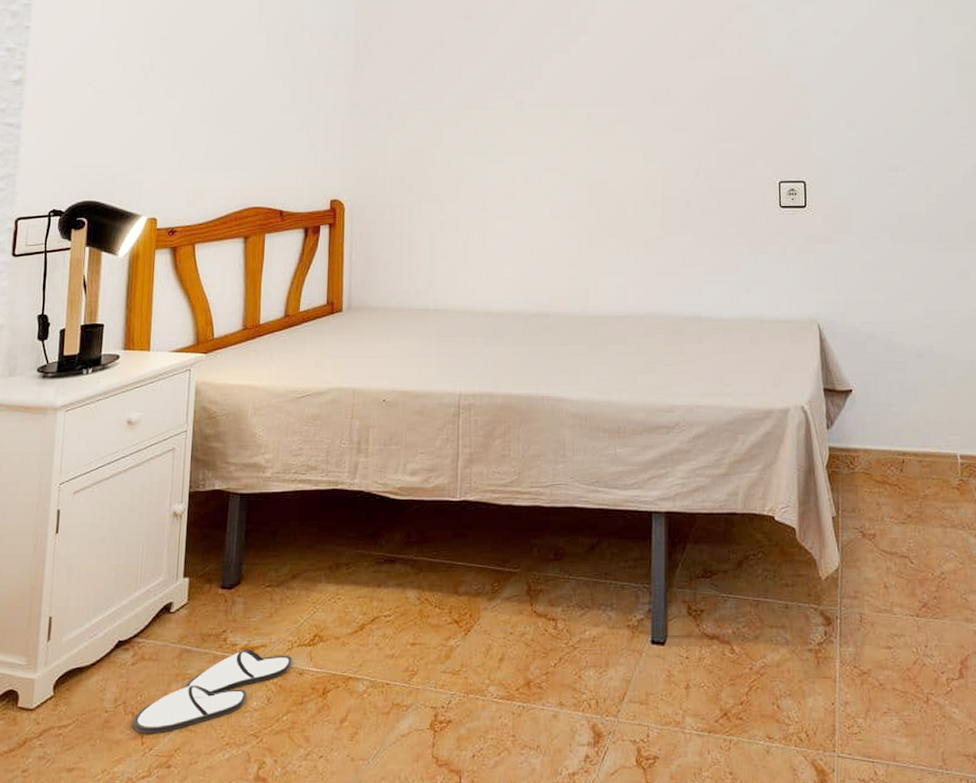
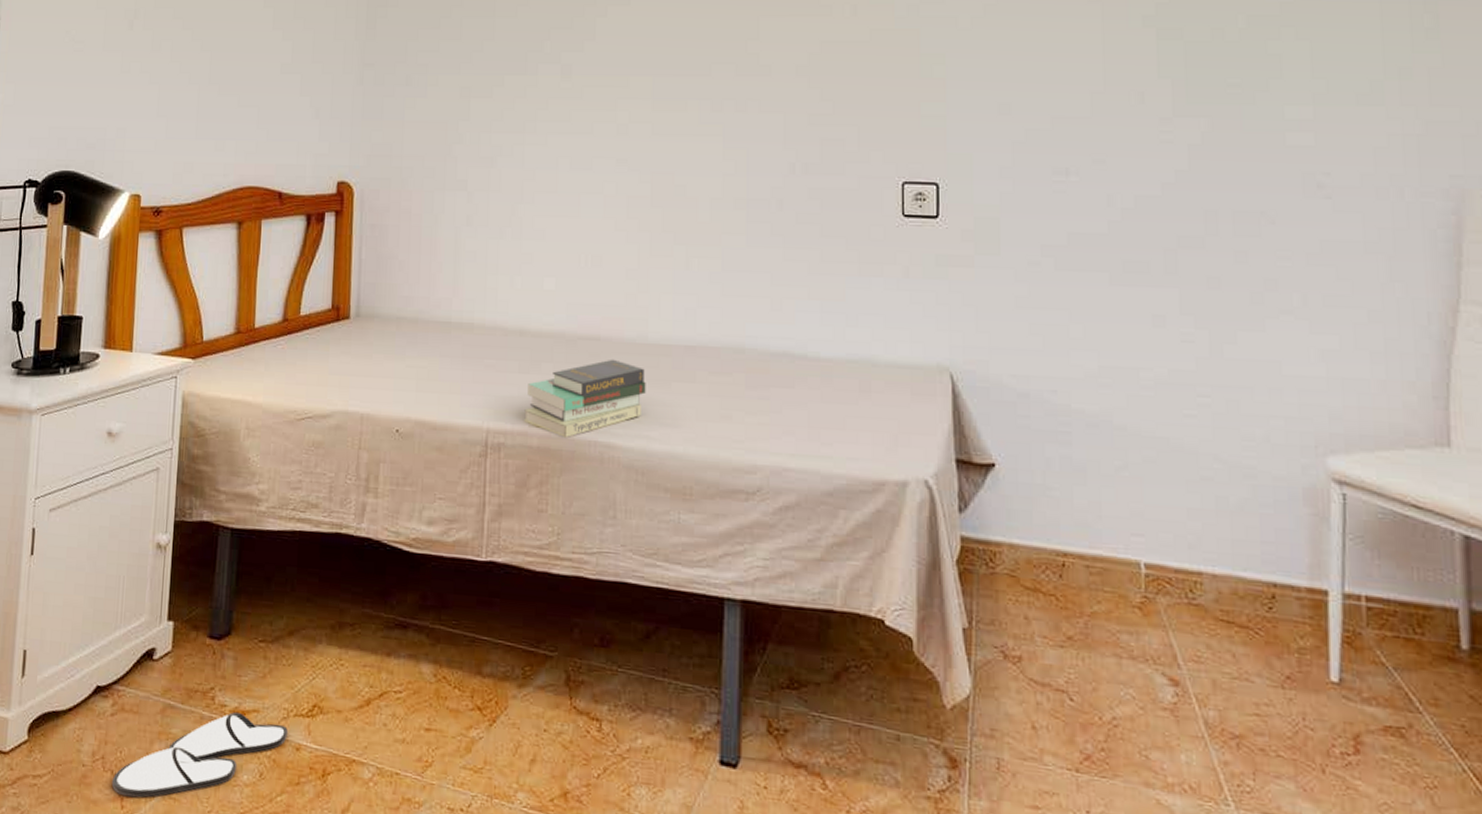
books: none [490,330,587,395] -> present [524,359,646,438]

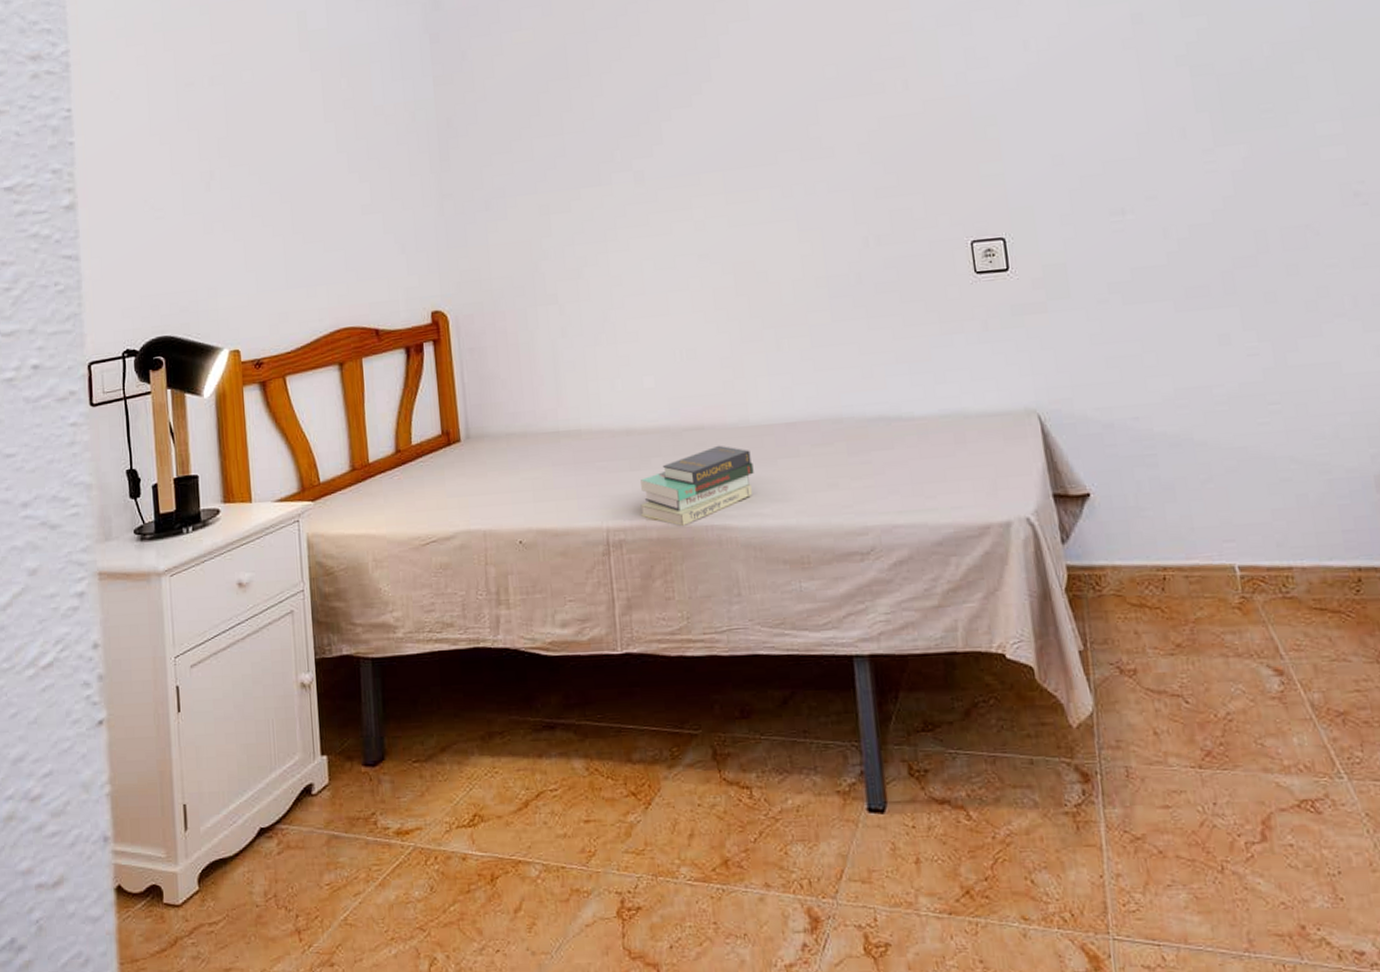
slippers: present [111,712,288,798] -> none [287,833,452,930]

